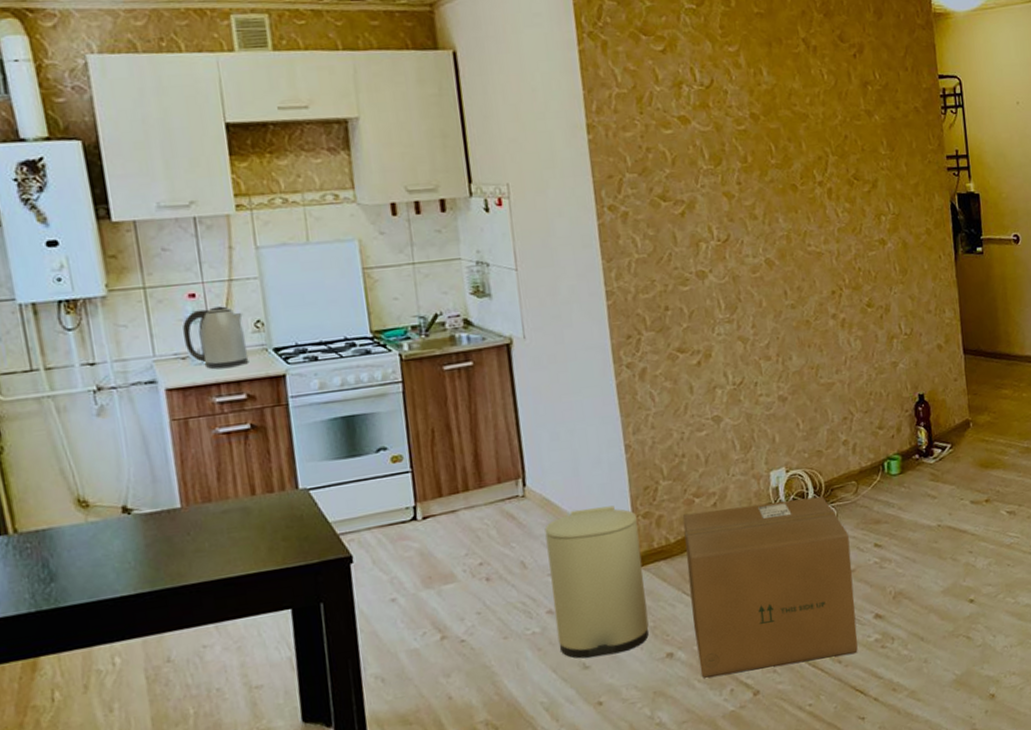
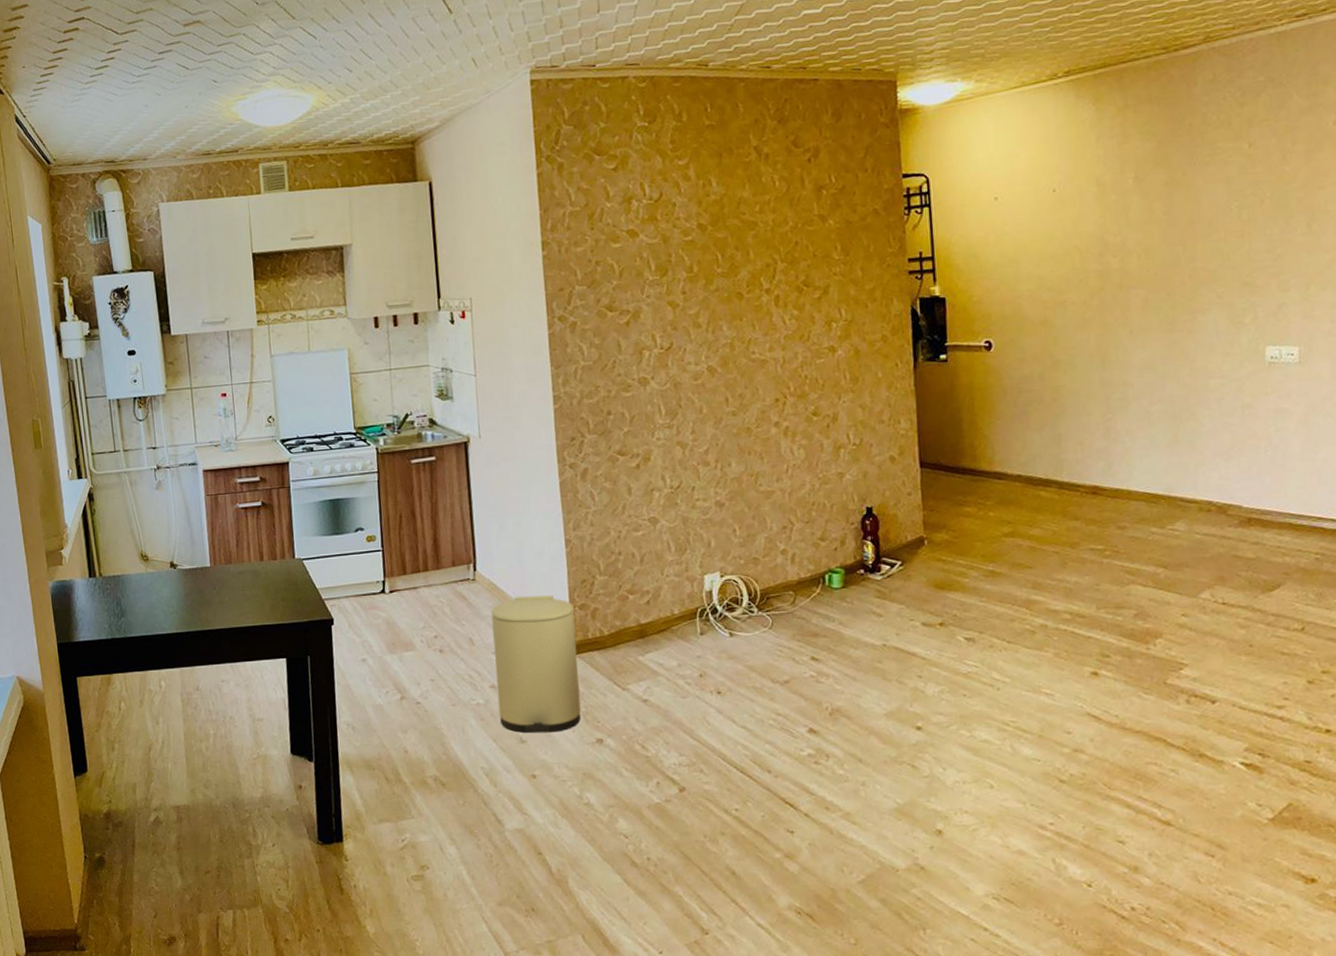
kettle: present [183,306,249,370] -> none [216,404,263,456]
box: present [682,496,858,678] -> none [616,603,789,767]

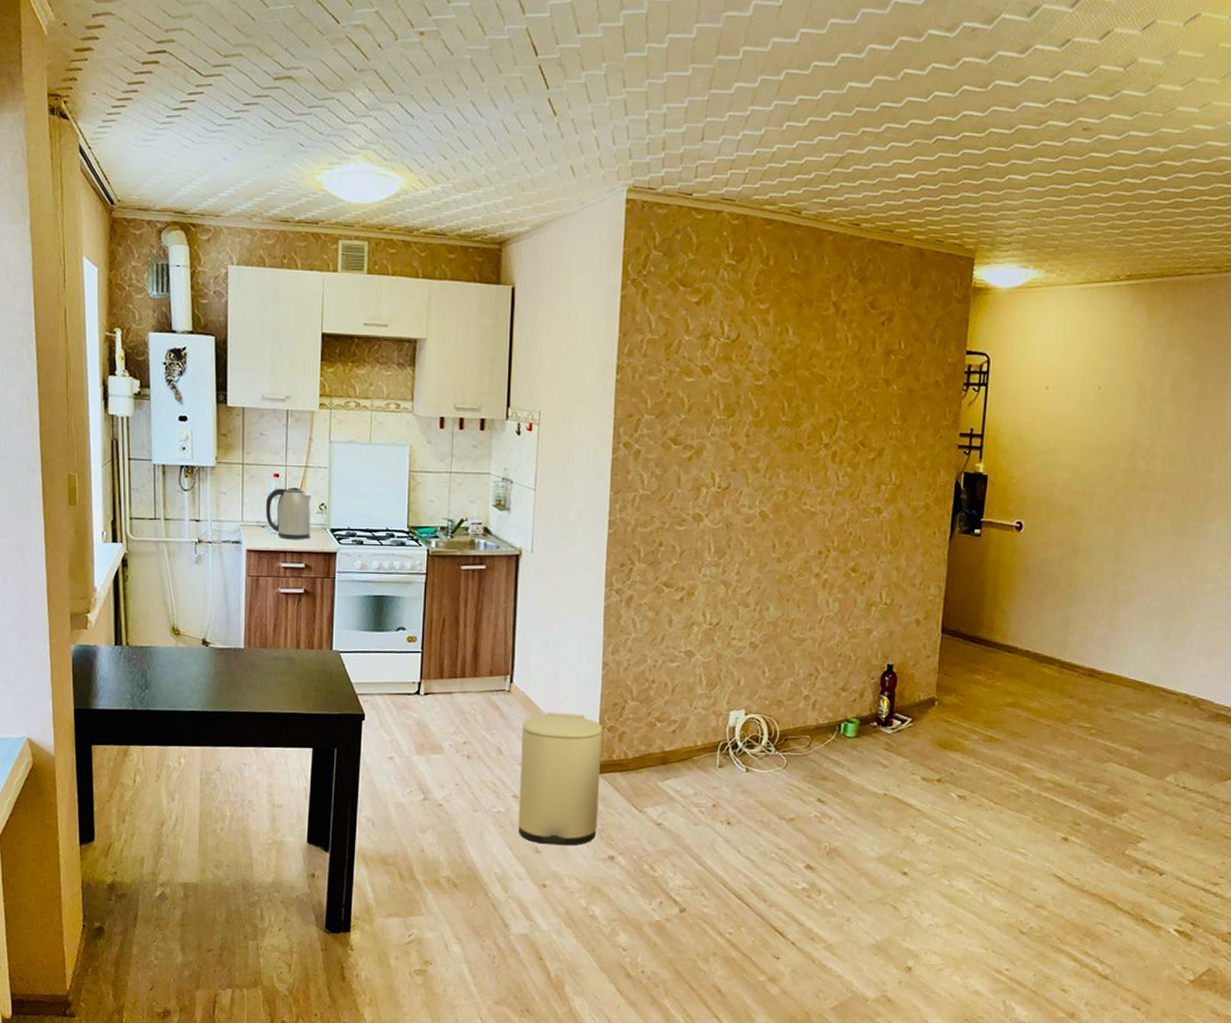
kettle: none [216,404,263,456] -> present [266,487,311,540]

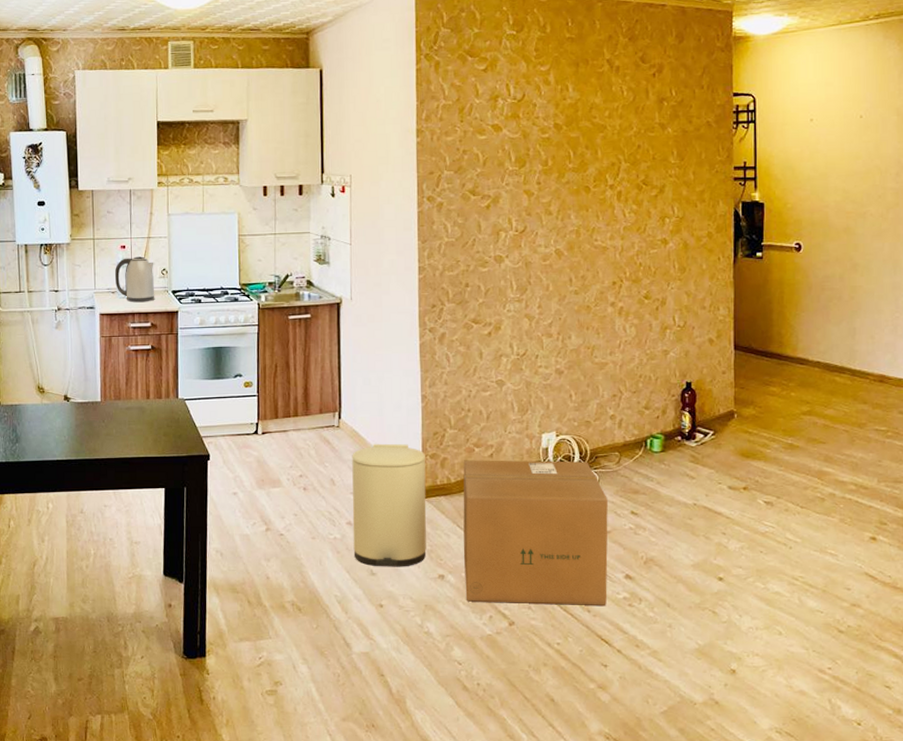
box: none [636,735,794,896] -> present [463,460,608,605]

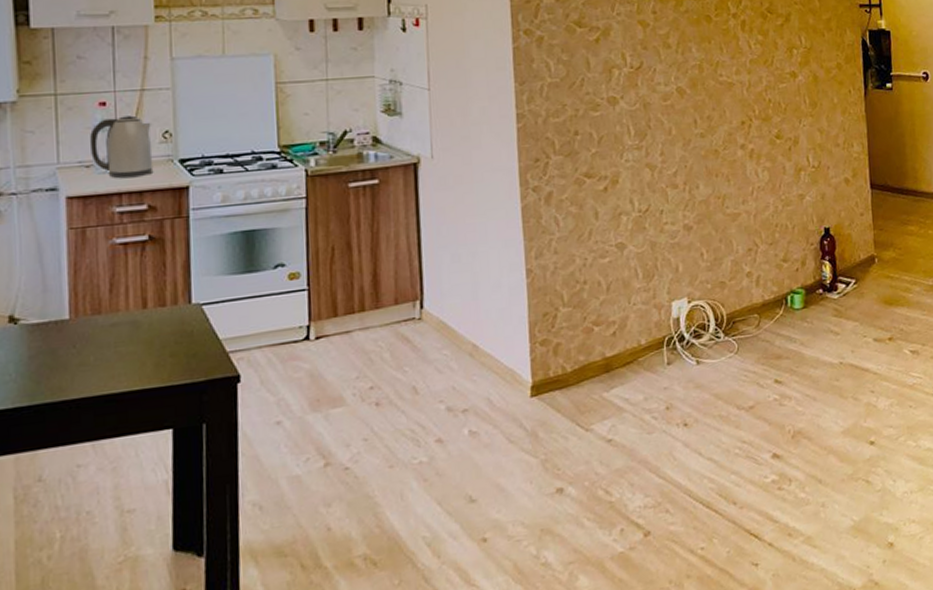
pedal bin: present [352,443,427,567] -> none [439,331,540,491]
box: present [463,460,608,605] -> none [580,328,754,516]

